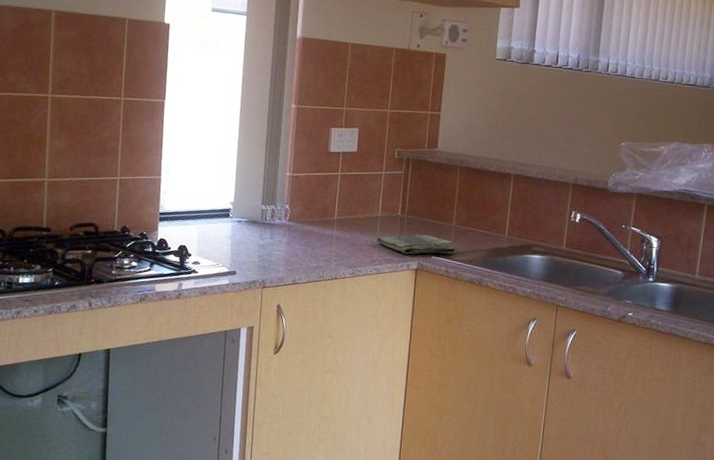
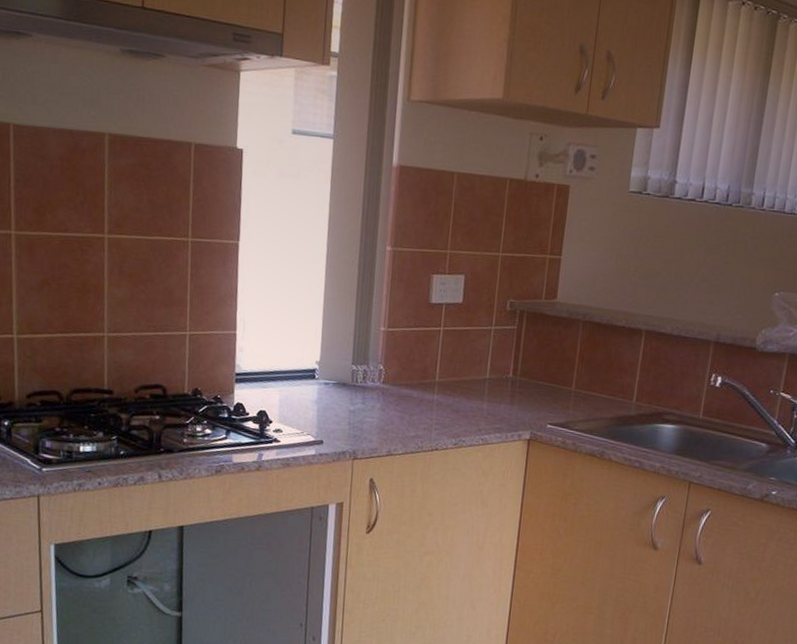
dish towel: present [376,234,456,255] -> none [483,400,575,423]

